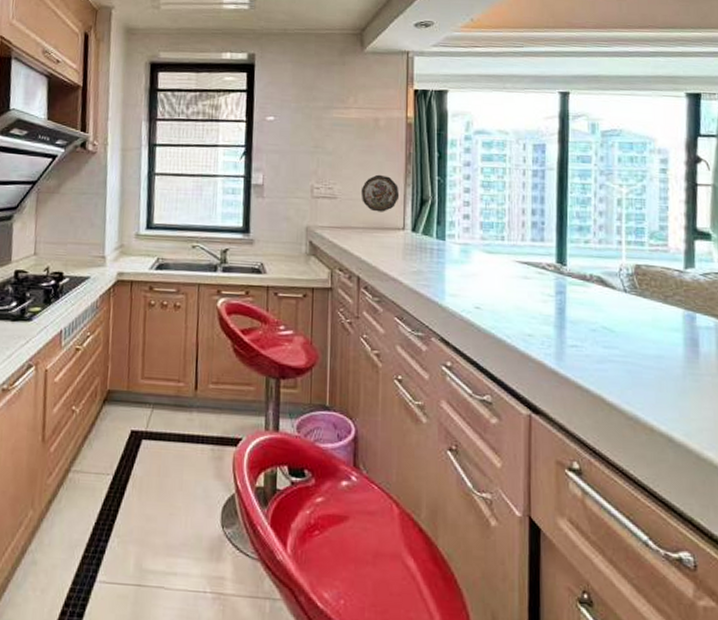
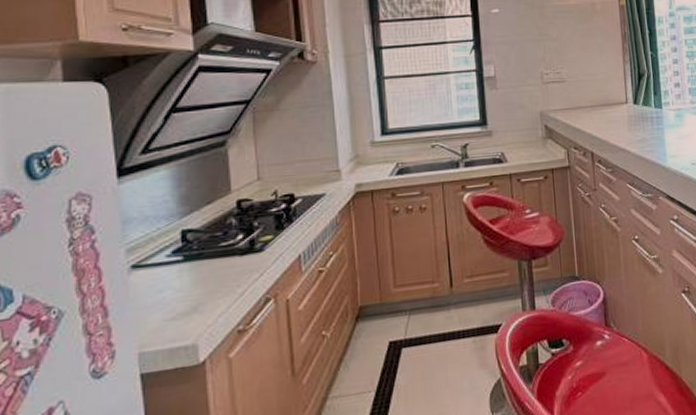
decorative plate: present [360,174,400,212] -> none [586,55,620,90]

